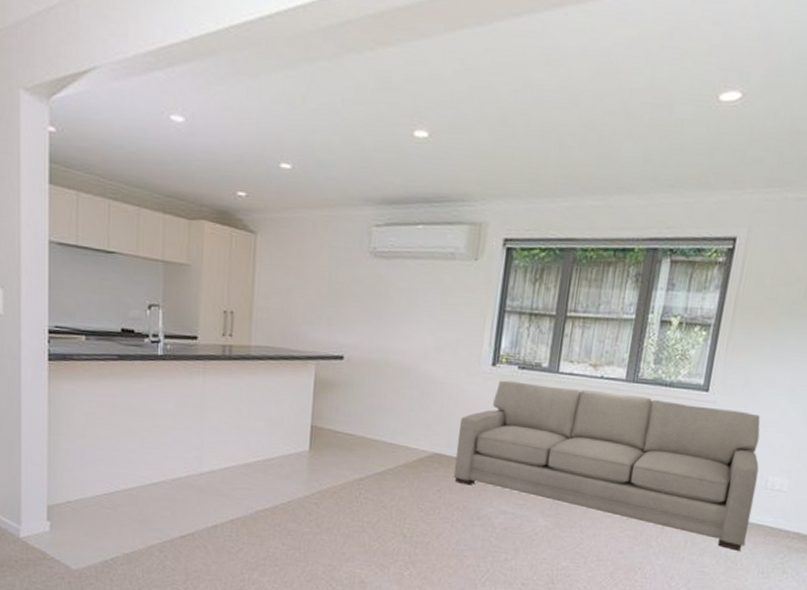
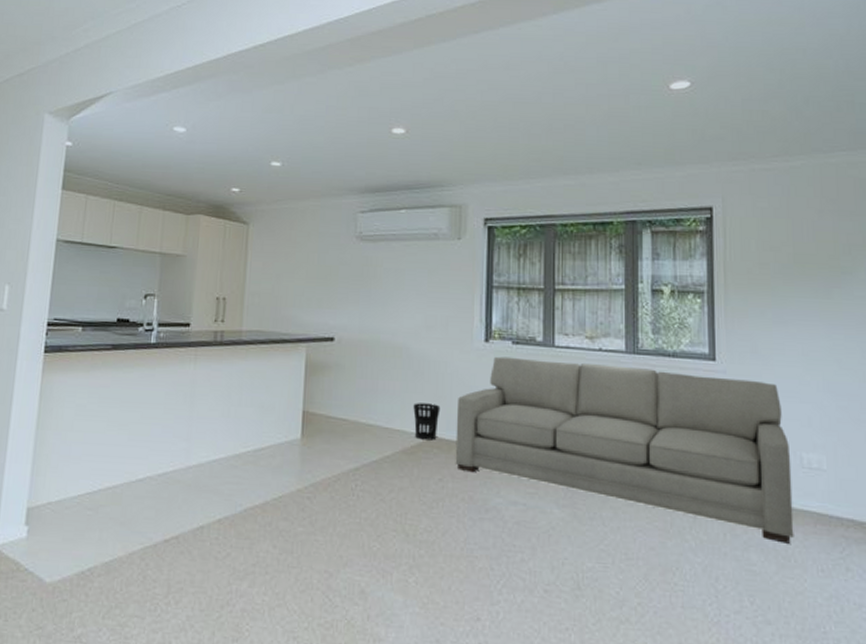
wastebasket: none [417,421,444,456] -> present [413,403,441,441]

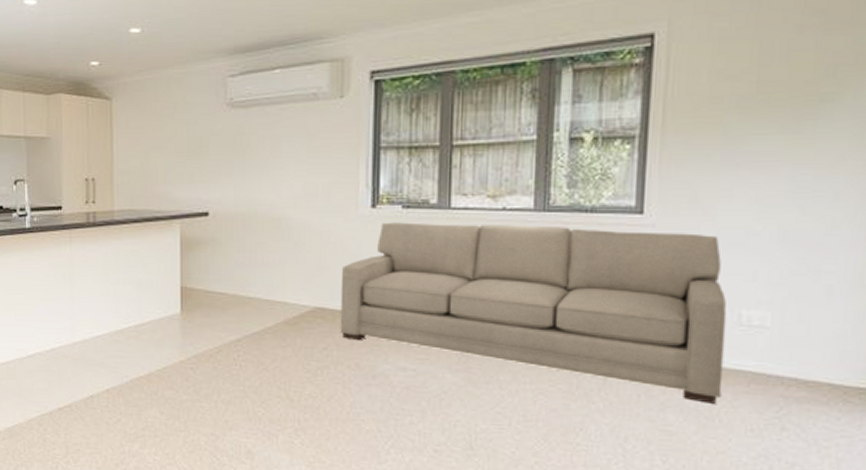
wastebasket: present [413,403,441,441] -> none [295,274,324,311]

